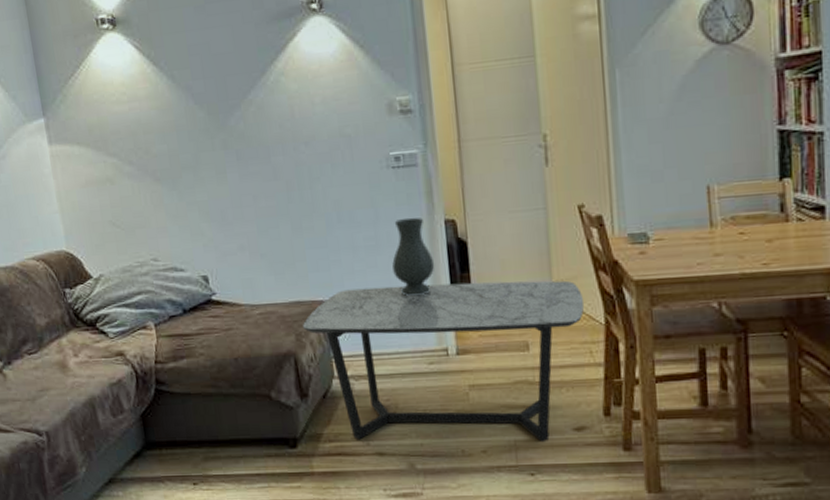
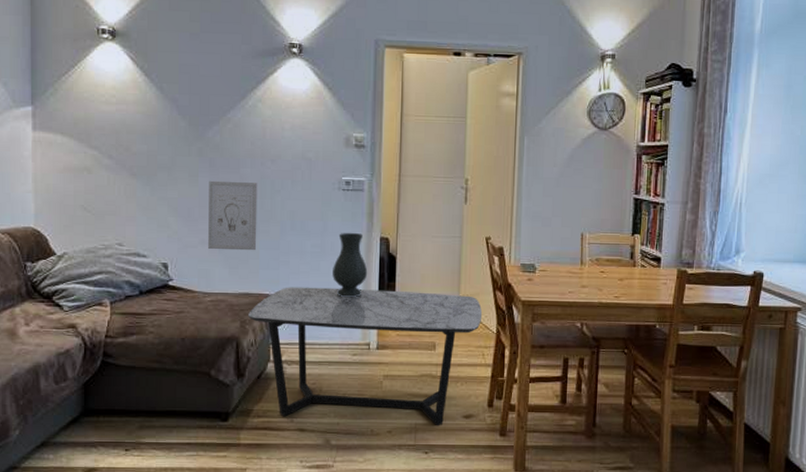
wall art: none [239,172,302,256] -> present [208,180,258,251]

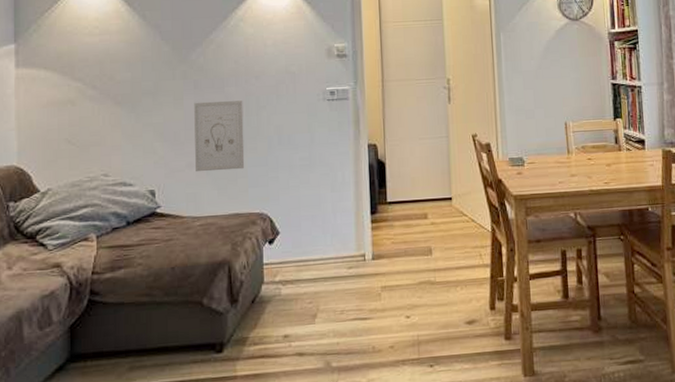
coffee table: present [248,287,482,426] -> none [239,195,475,342]
vase: present [333,232,368,298] -> none [322,141,358,209]

